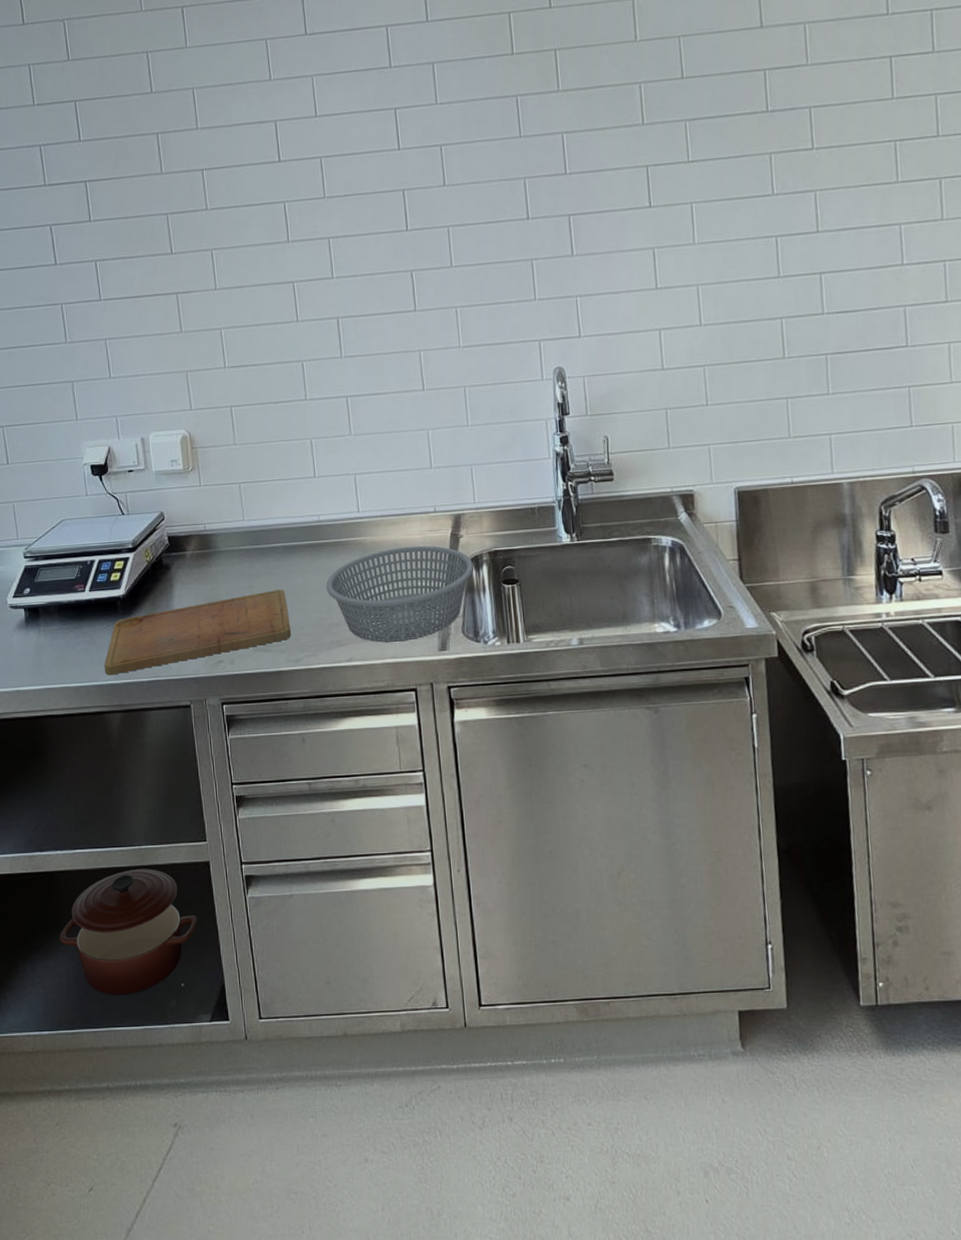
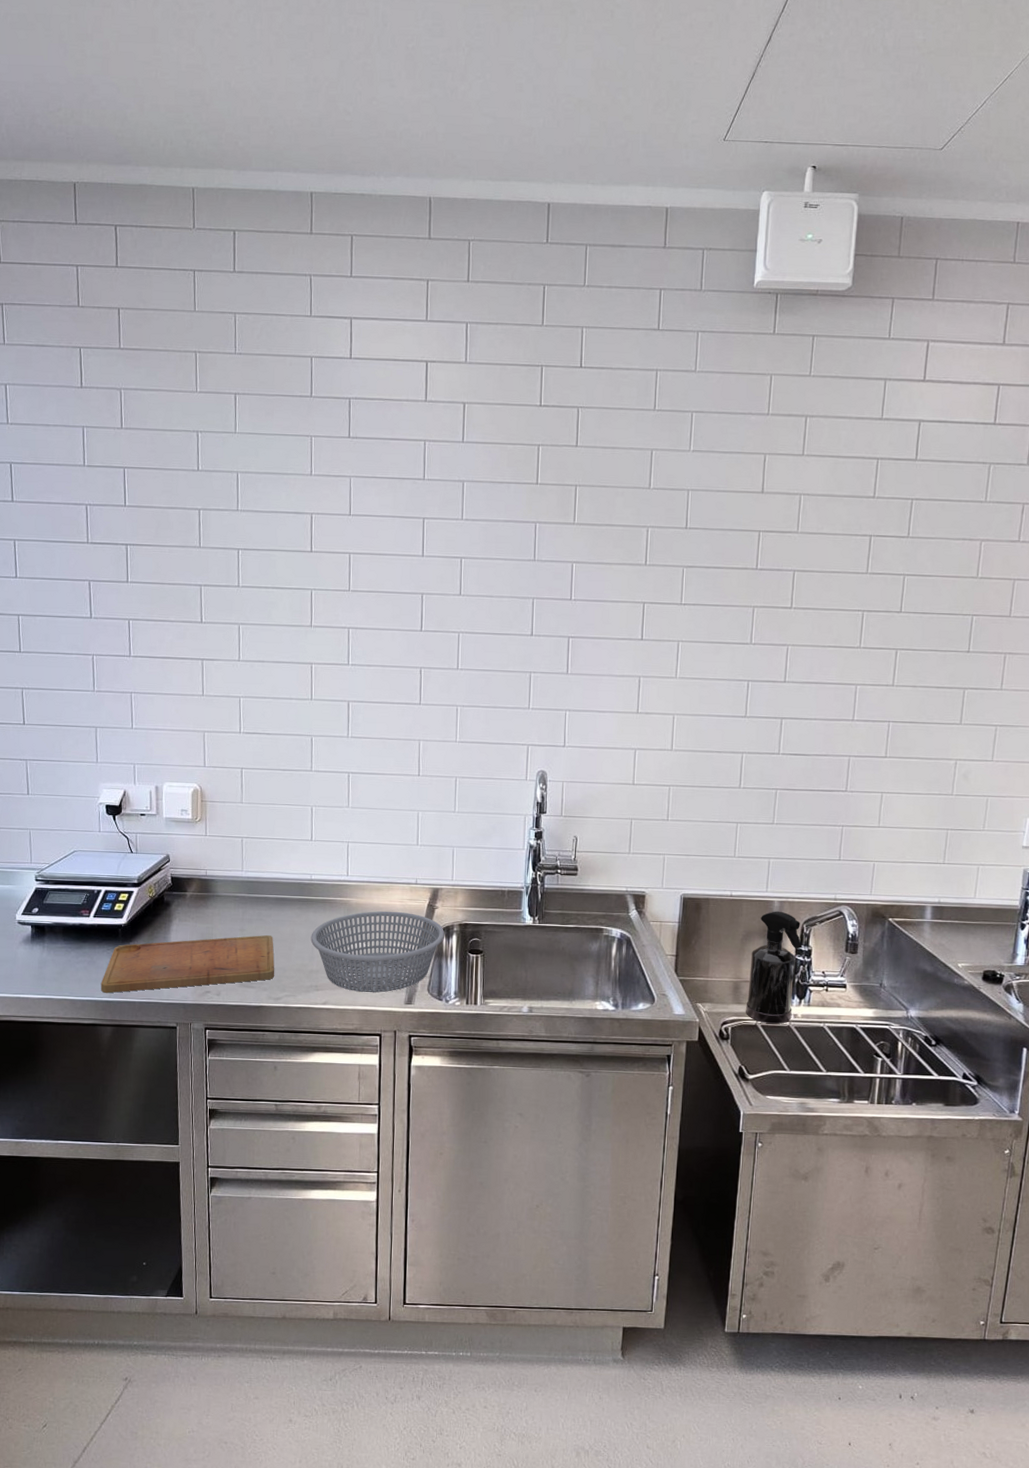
saucepan: present [60,869,197,996] -> none [37,1162,163,1268]
spray bottle: none [825,494,884,627] -> present [746,911,803,1024]

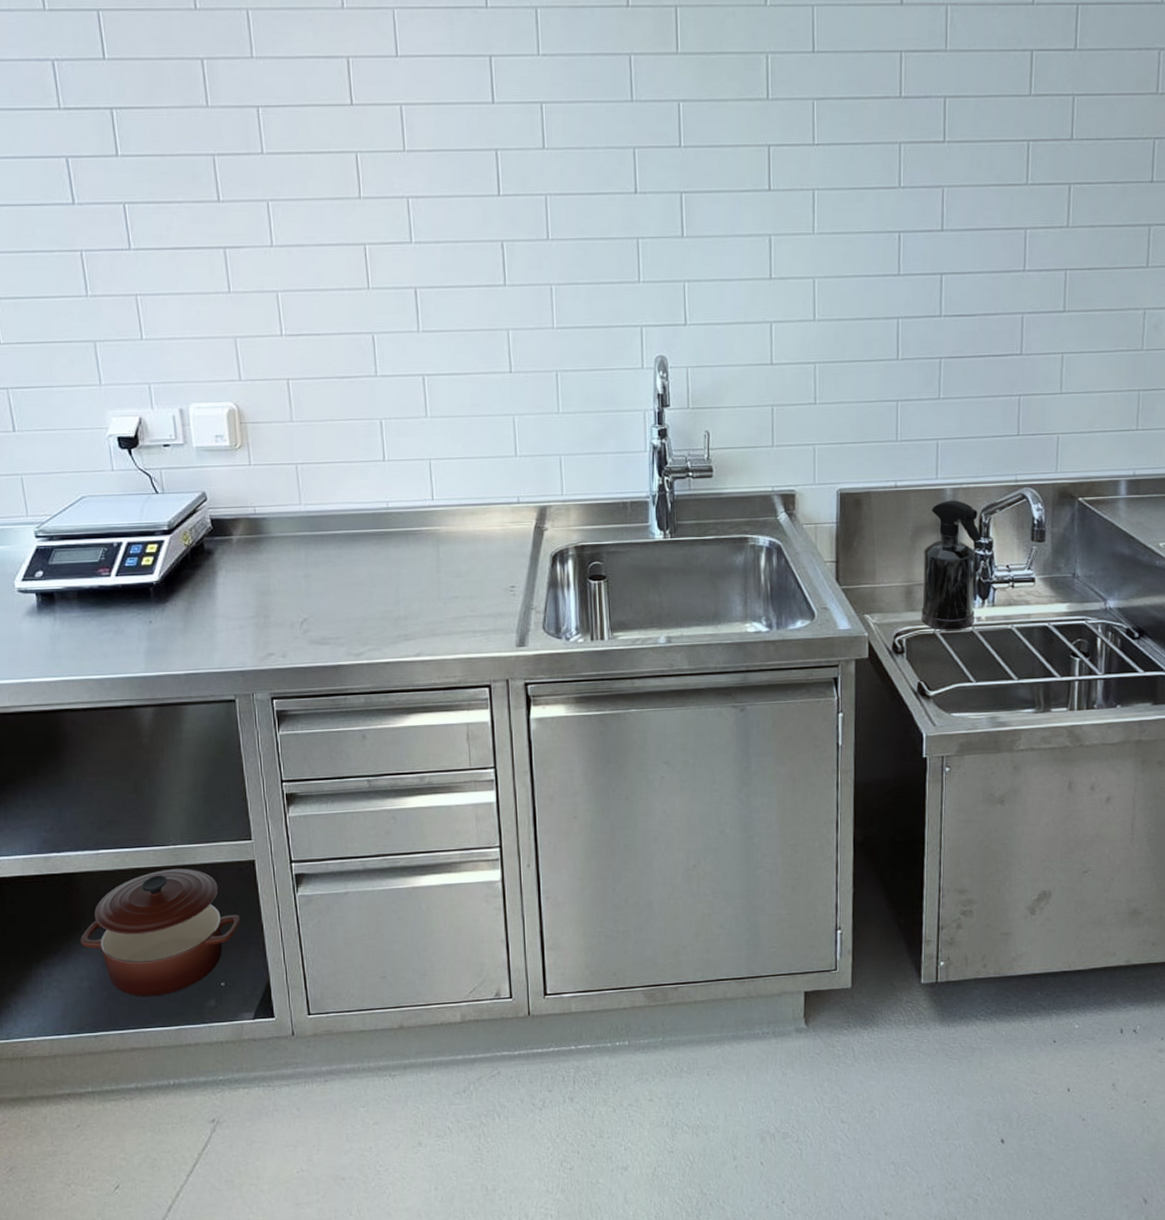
saucepan: none [37,1162,163,1268] -> present [81,868,240,997]
cutting board: present [100,935,274,993] -> none [133,580,352,667]
colander: present [311,911,445,993] -> none [393,537,559,638]

